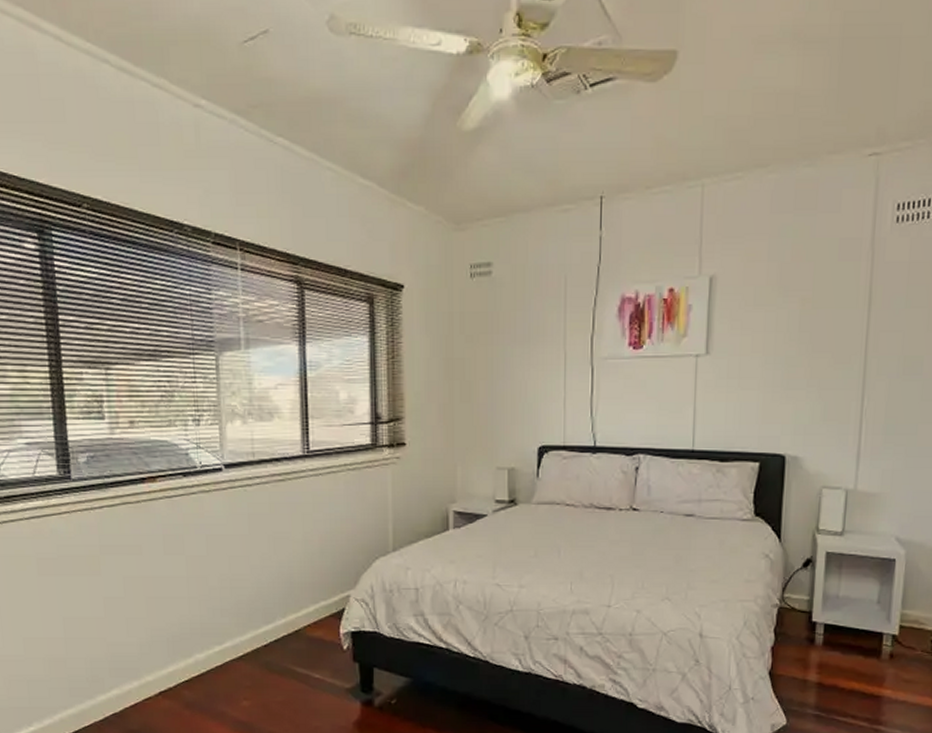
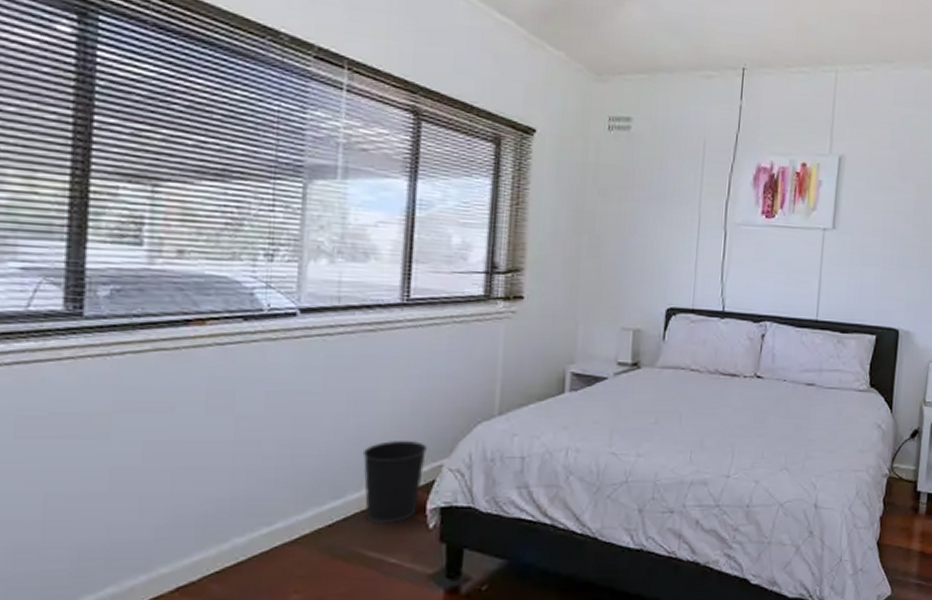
wastebasket: none [284,574,337,645] -> present [362,440,428,523]

